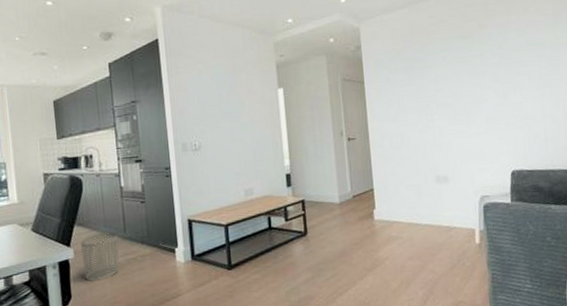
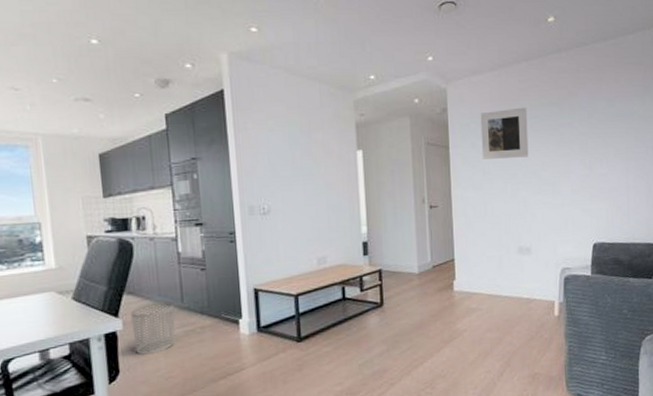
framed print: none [392,41,442,93] -> present [480,107,529,159]

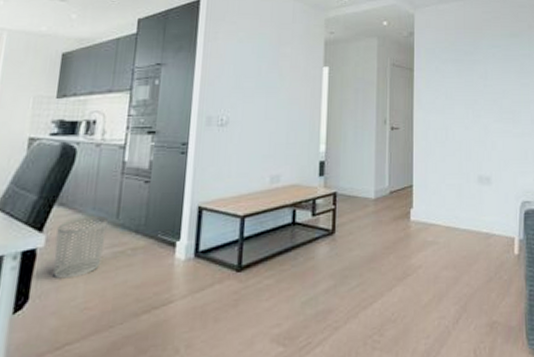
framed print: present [480,107,529,159] -> none [445,36,490,84]

